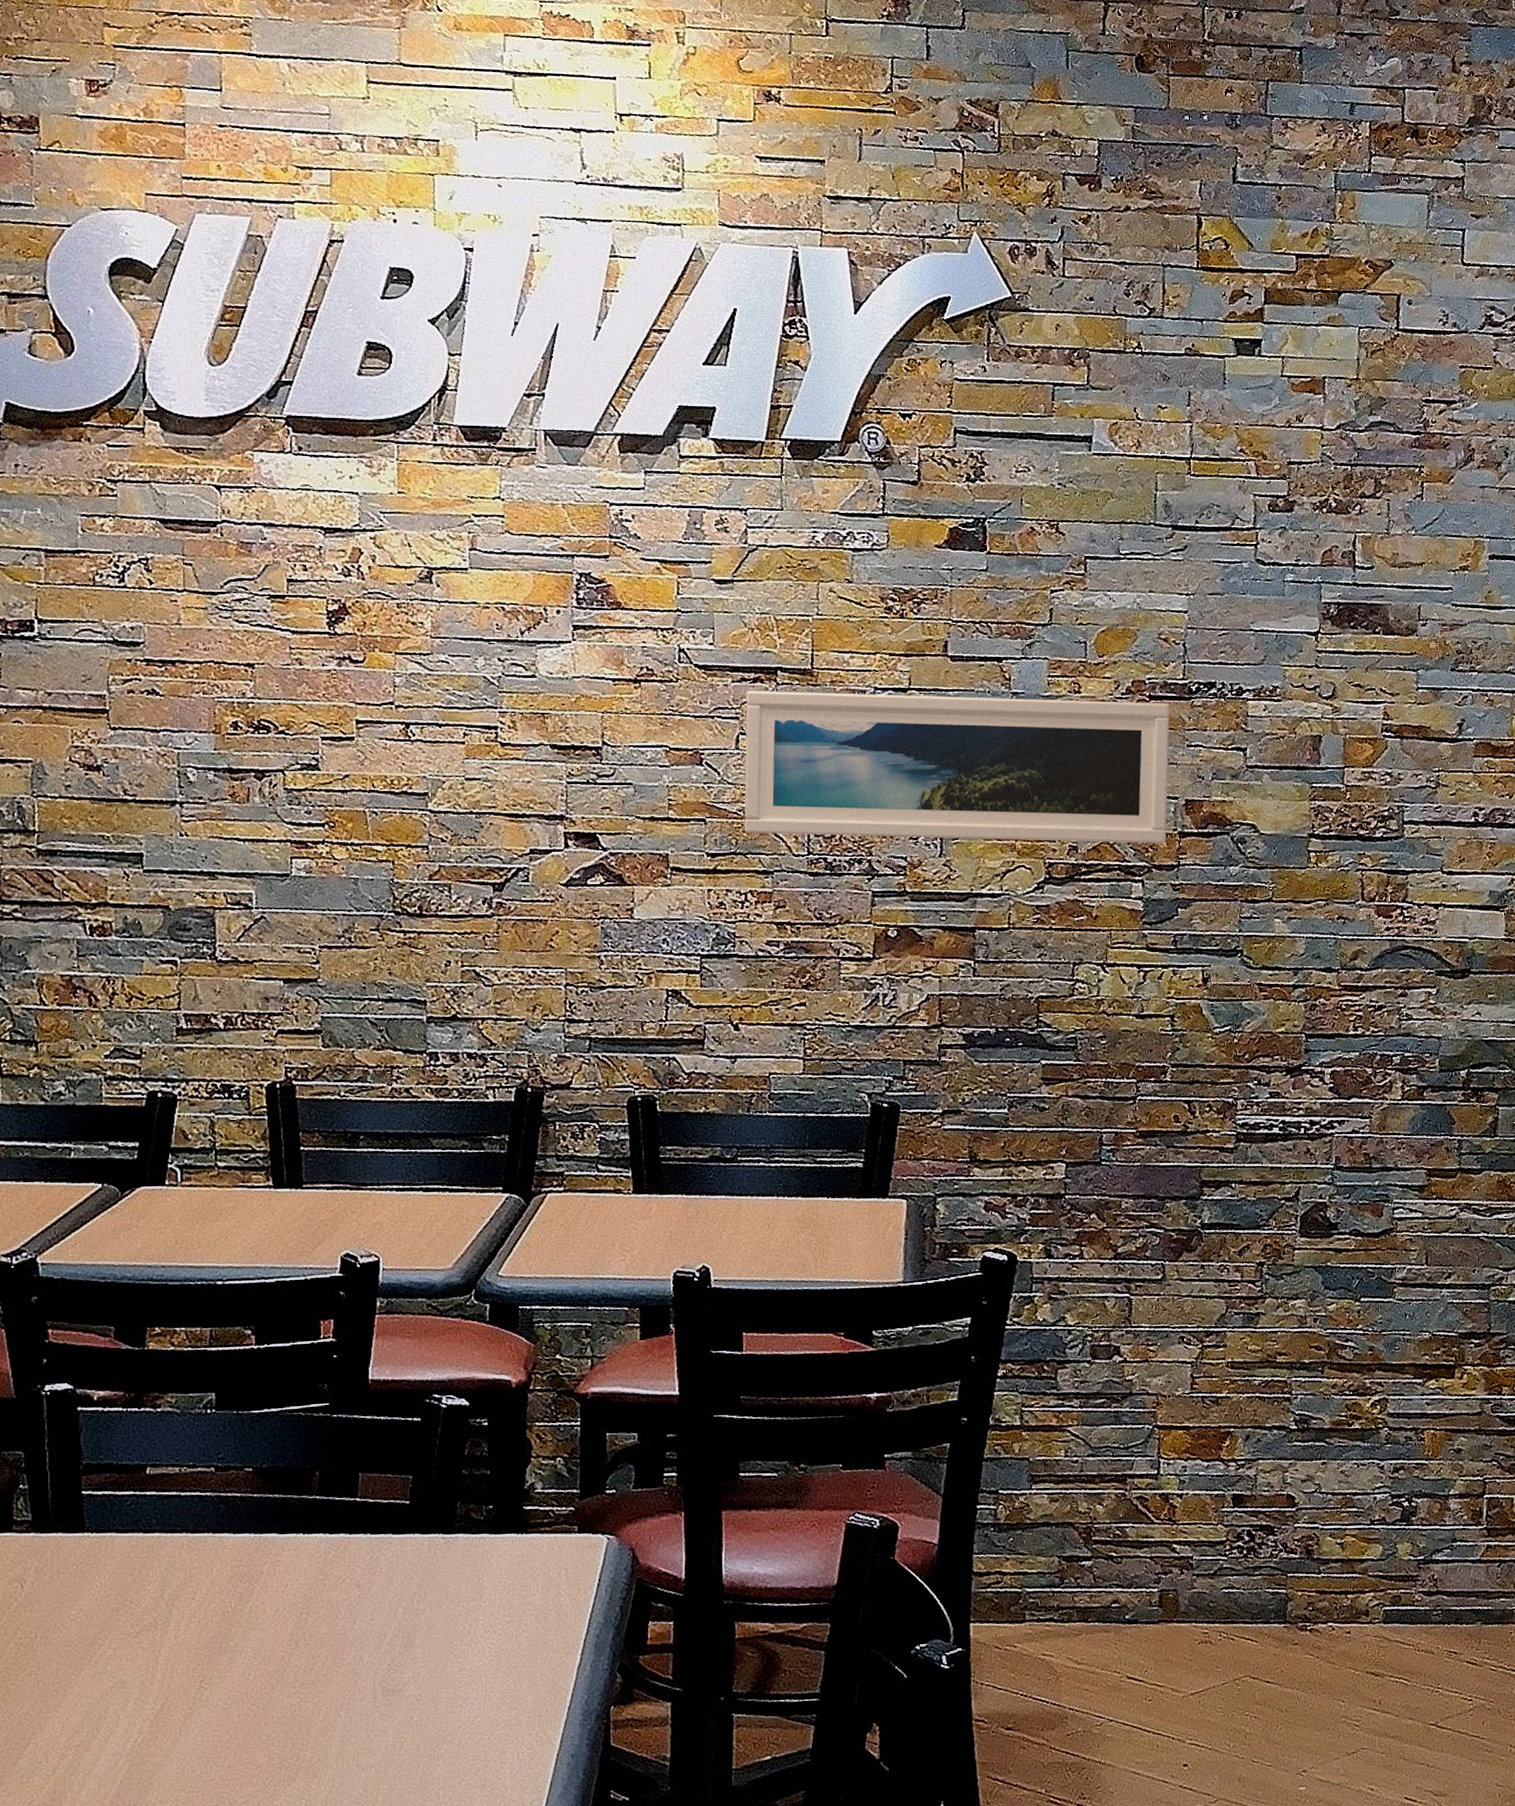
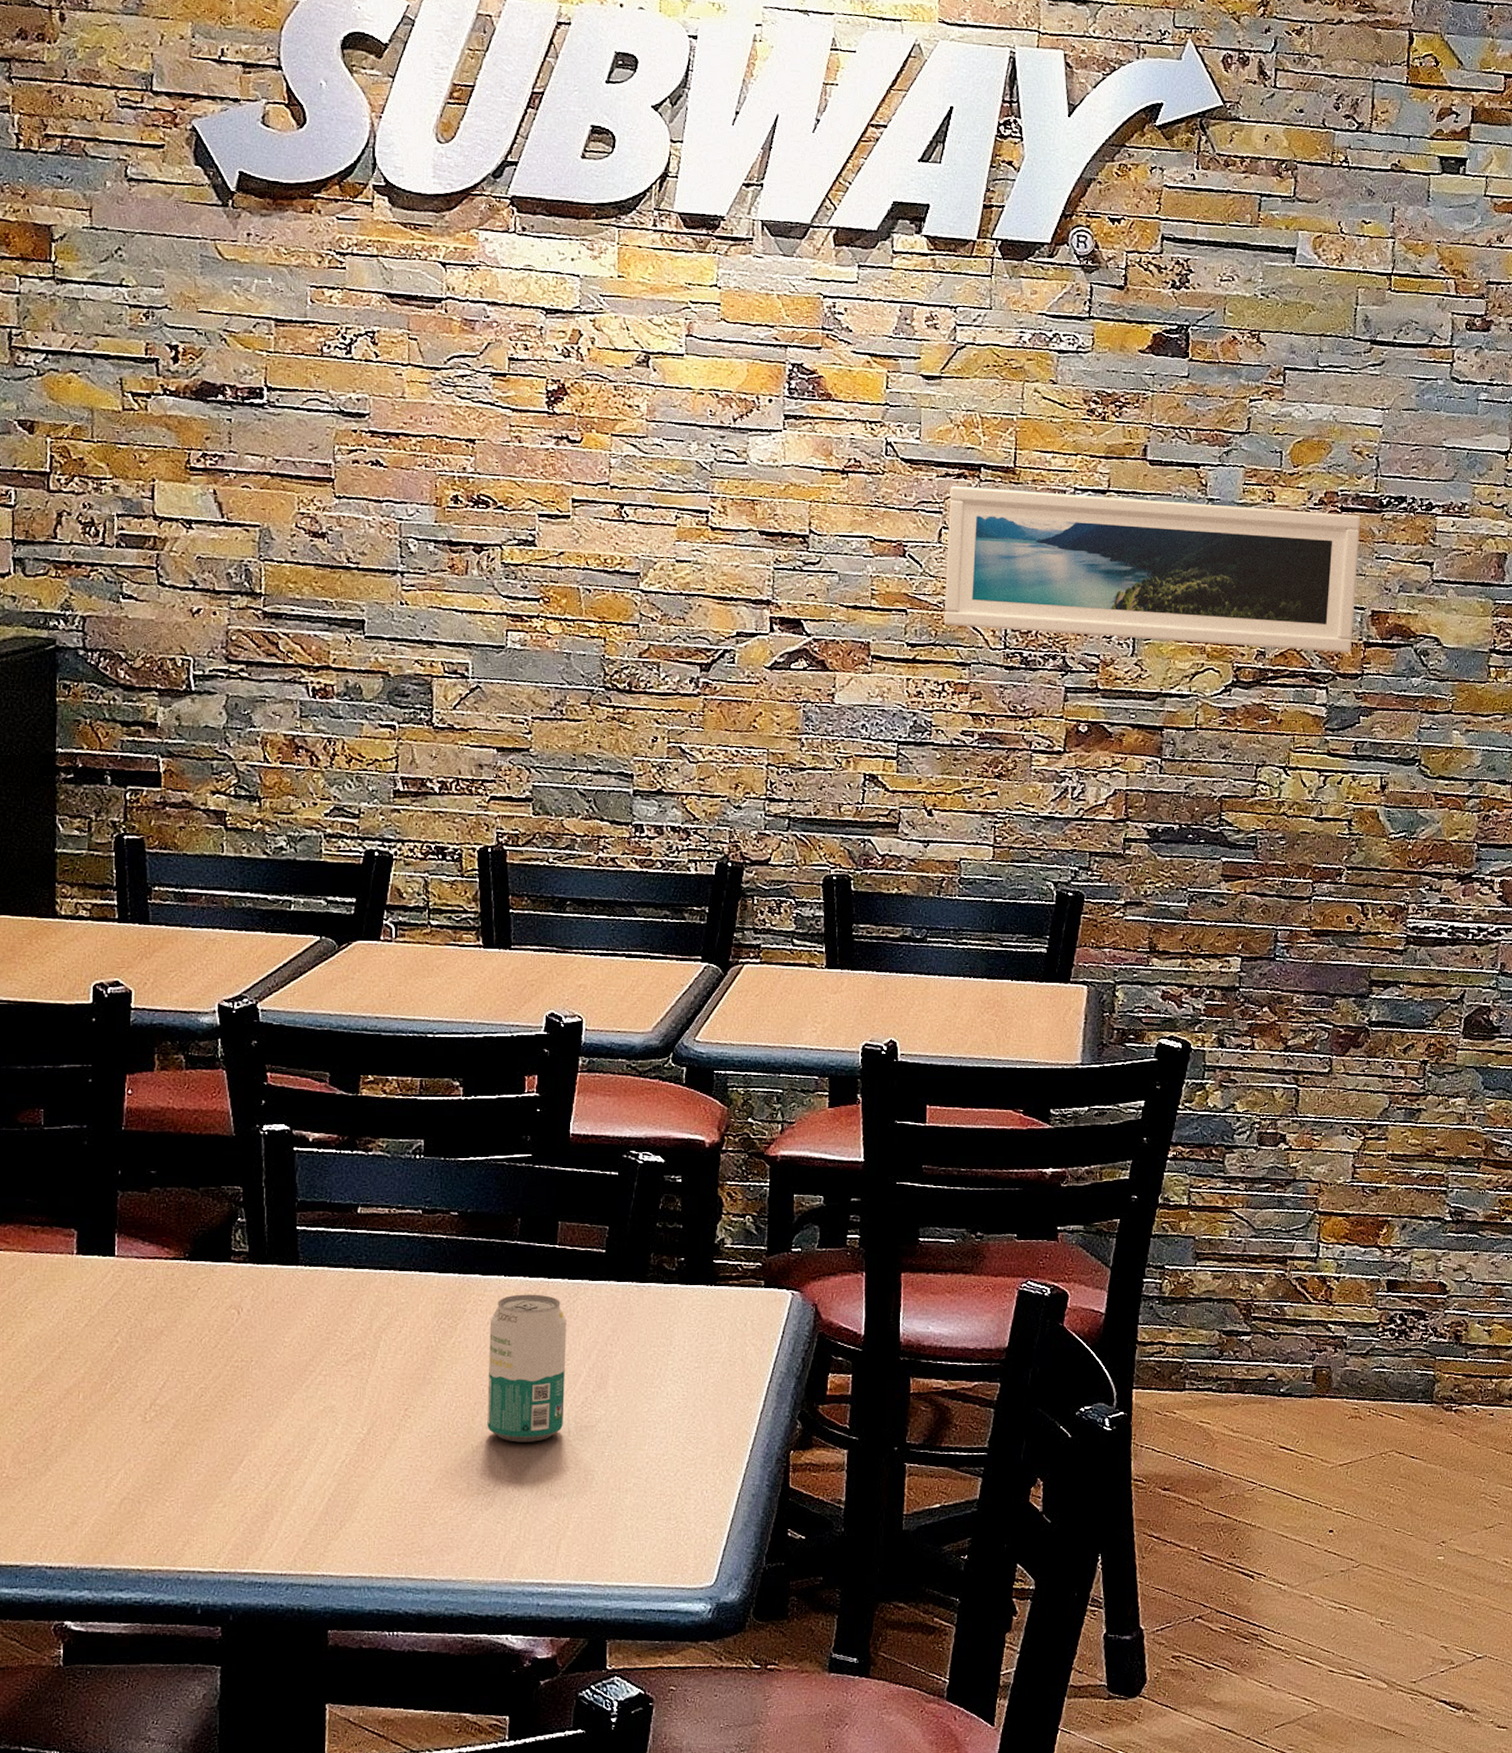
beverage can: none [288,1551,371,1711] -> present [487,1294,567,1442]

